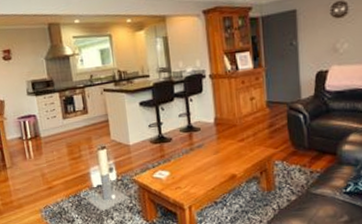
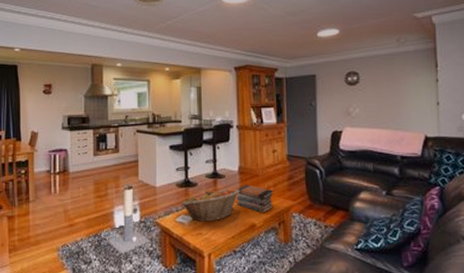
fruit basket: none [157,140,218,176] -> present [181,188,240,222]
book stack: none [214,135,254,163] -> present [237,184,274,213]

